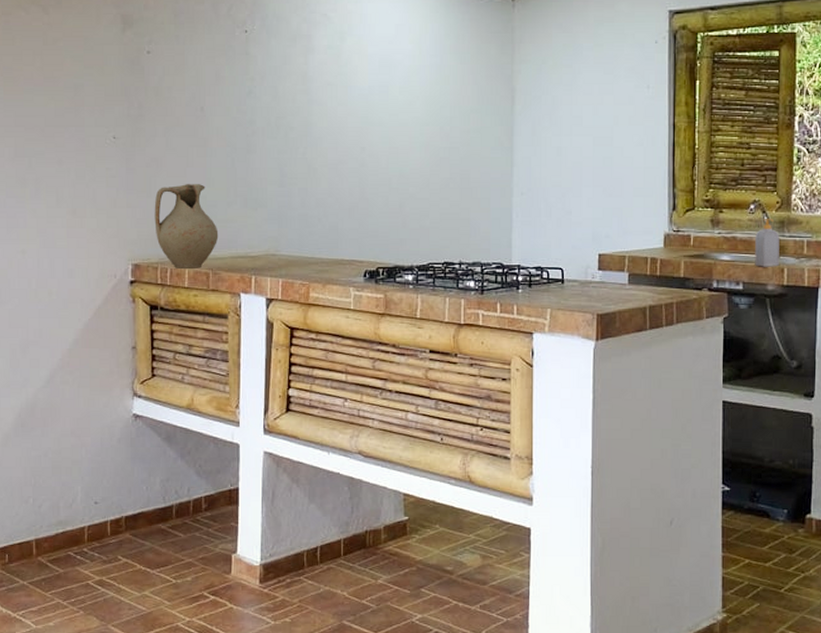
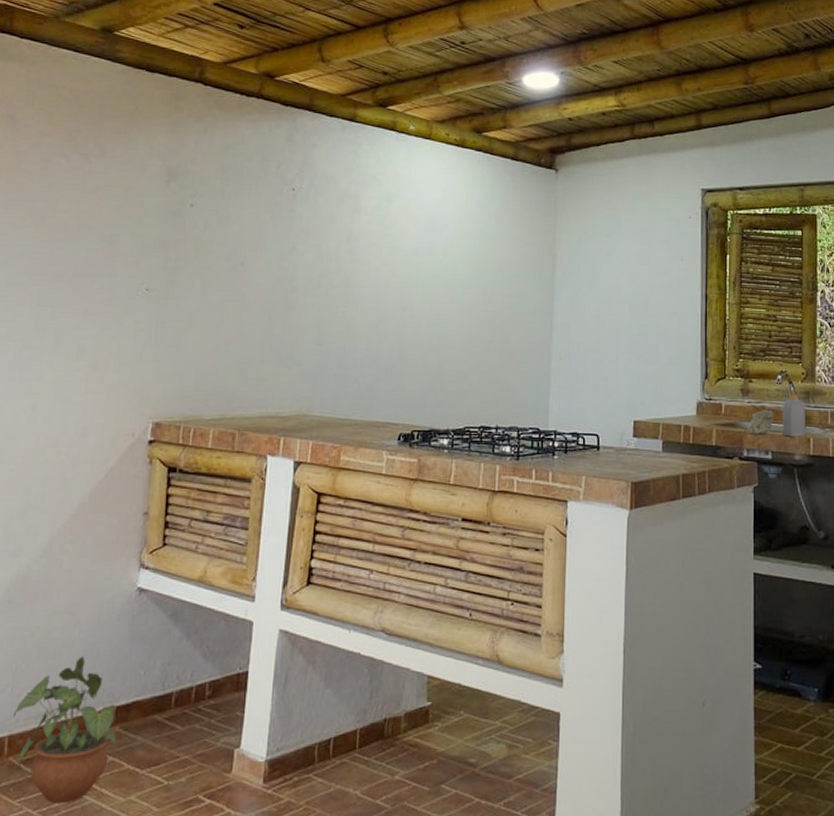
potted plant: none [37,473,128,595] -> present [12,656,117,802]
ceramic jug: present [154,184,219,270] -> none [181,340,249,430]
sponge: none [717,240,745,266] -> present [747,410,773,435]

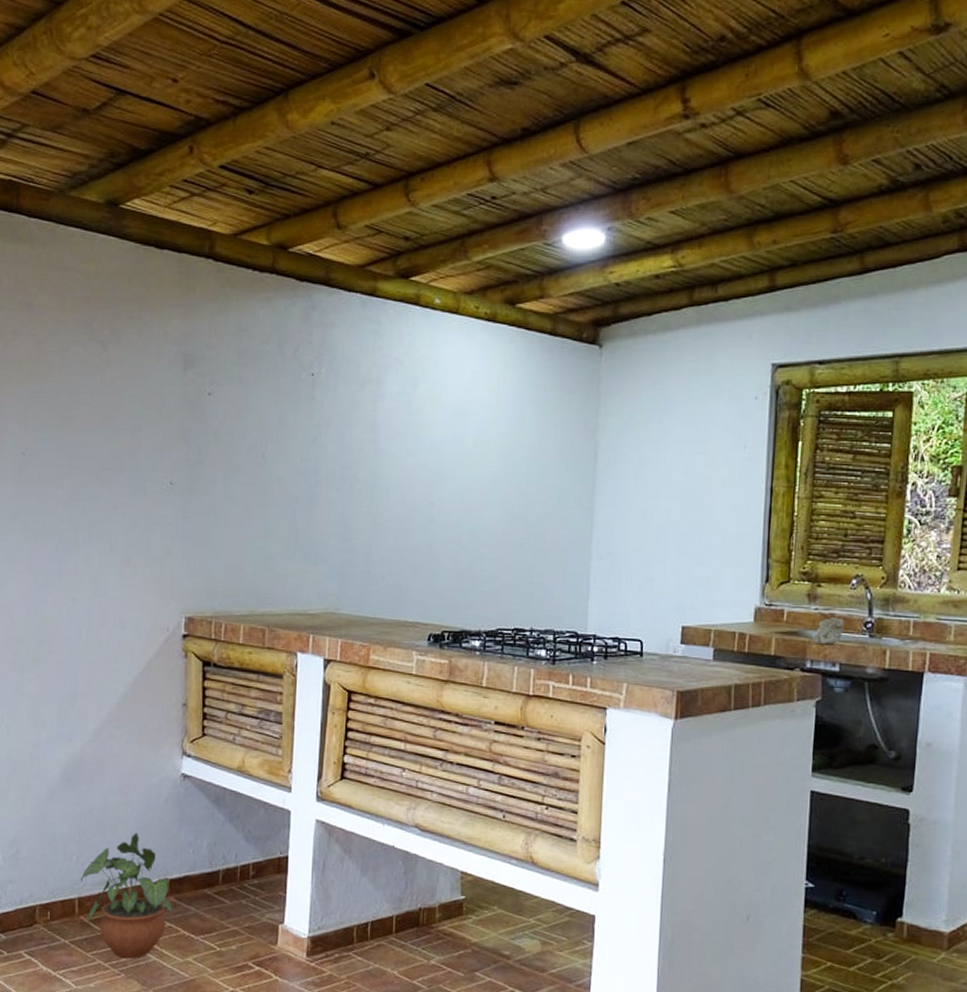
soap bottle: present [783,388,805,437] -> none [854,594,883,649]

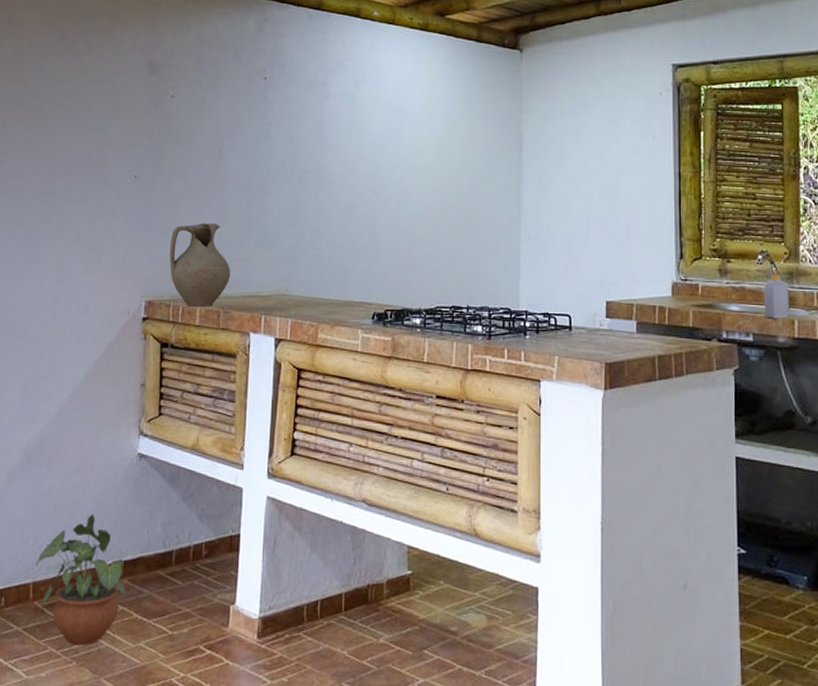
ceramic jug: none [210,535,277,626] -> present [169,223,231,308]
sponge: present [811,618,844,645] -> none [725,291,754,317]
soap bottle: none [854,594,883,649] -> present [764,268,789,319]

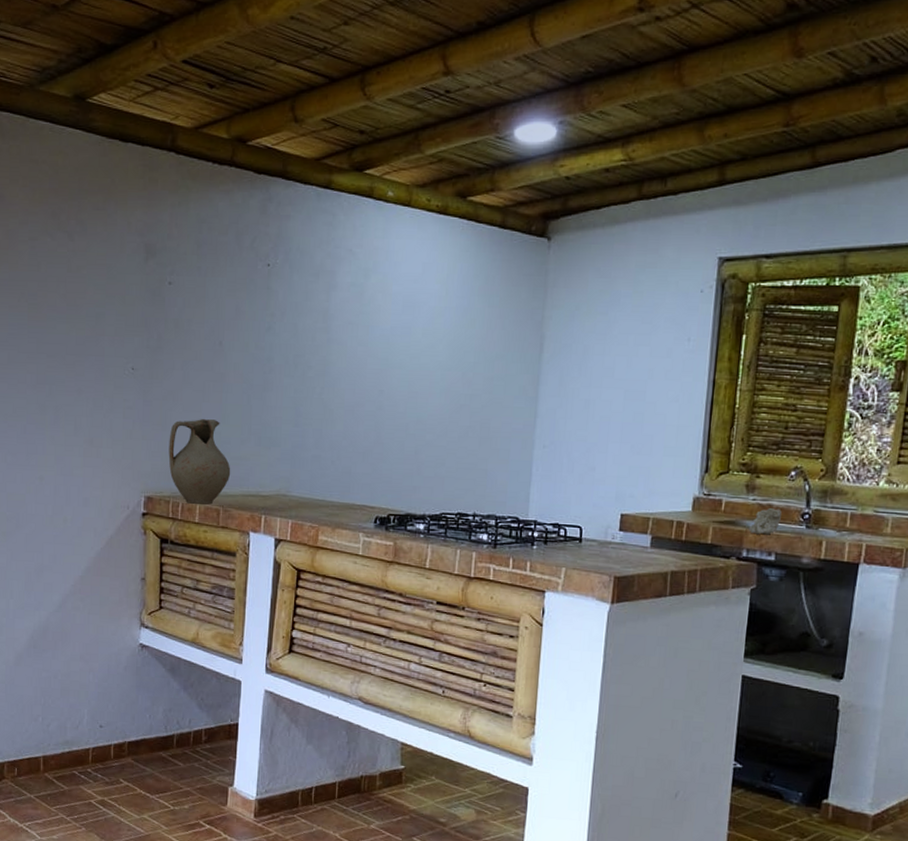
potted plant: present [35,514,126,645] -> none [45,697,130,814]
sponge: none [725,291,754,317] -> present [748,508,782,535]
soap bottle: present [764,268,789,319] -> none [790,486,821,539]

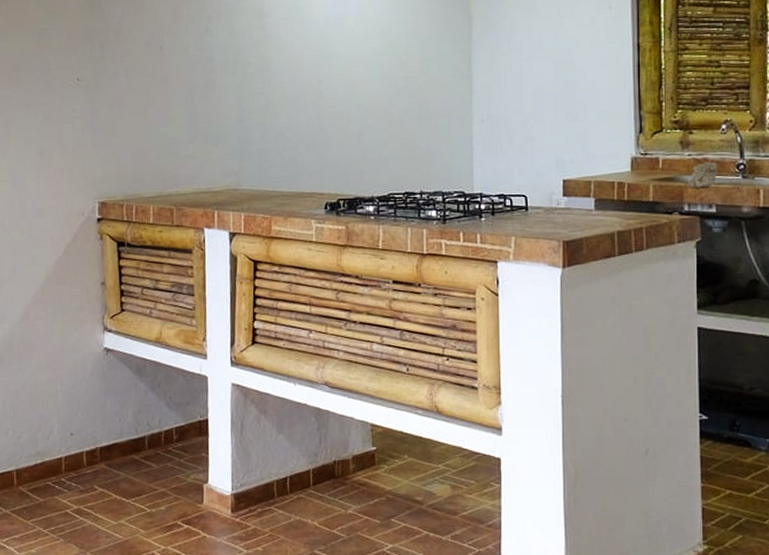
ceramic jug: present [168,419,231,506] -> none [118,122,181,207]

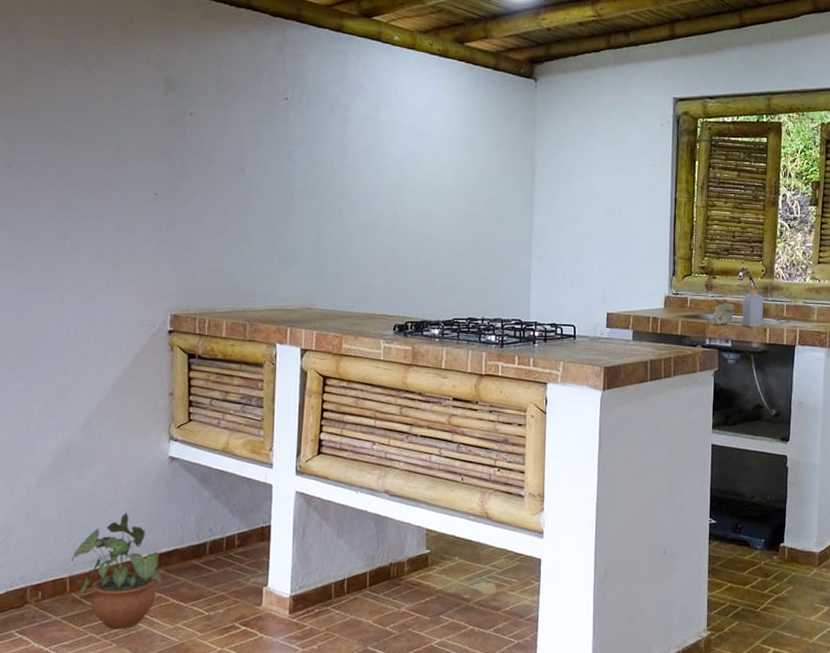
potted plant: none [16,406,104,523] -> present [71,513,162,629]
soap bottle: none [728,137,754,189] -> present [742,284,764,327]

